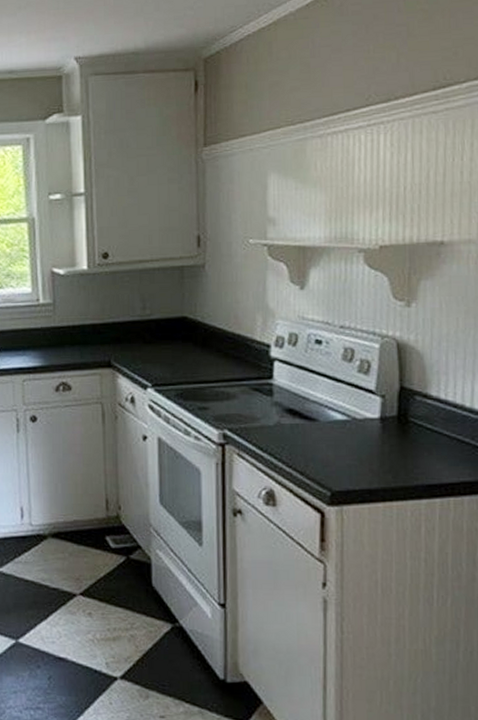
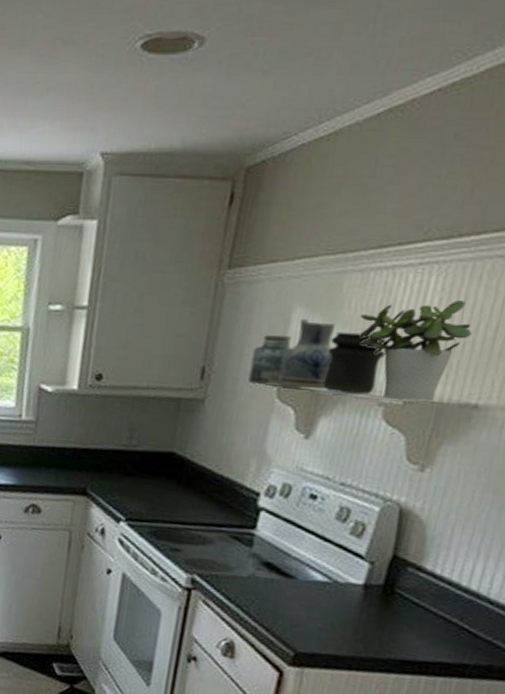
jar: none [240,199,274,245] -> present [248,335,293,385]
ceramic pitcher: none [265,183,310,246] -> present [276,319,336,390]
jar: none [305,190,356,245] -> present [323,331,387,395]
potted plant: none [326,153,424,246] -> present [359,300,472,402]

